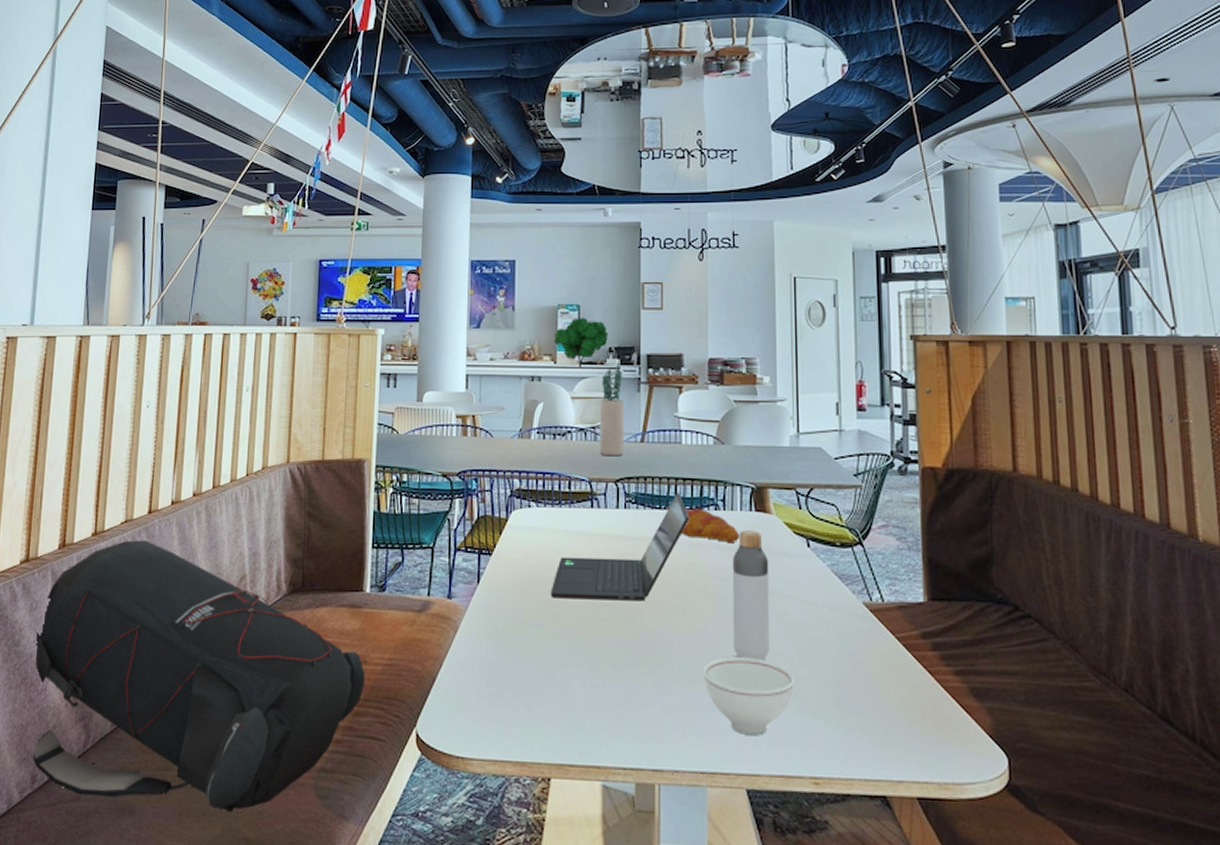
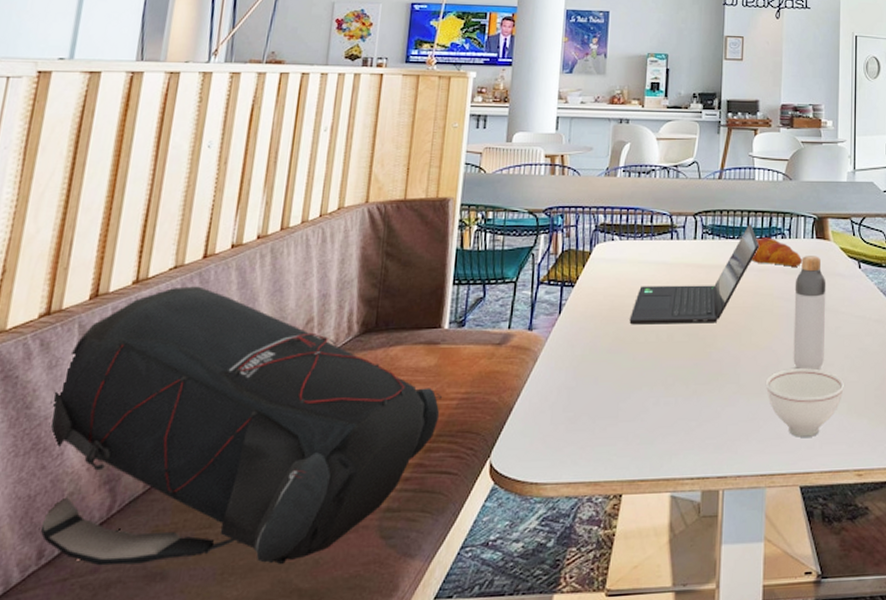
plant: present [553,317,608,367] -> none [642,65,693,111]
vase: present [599,362,625,457] -> none [680,107,706,192]

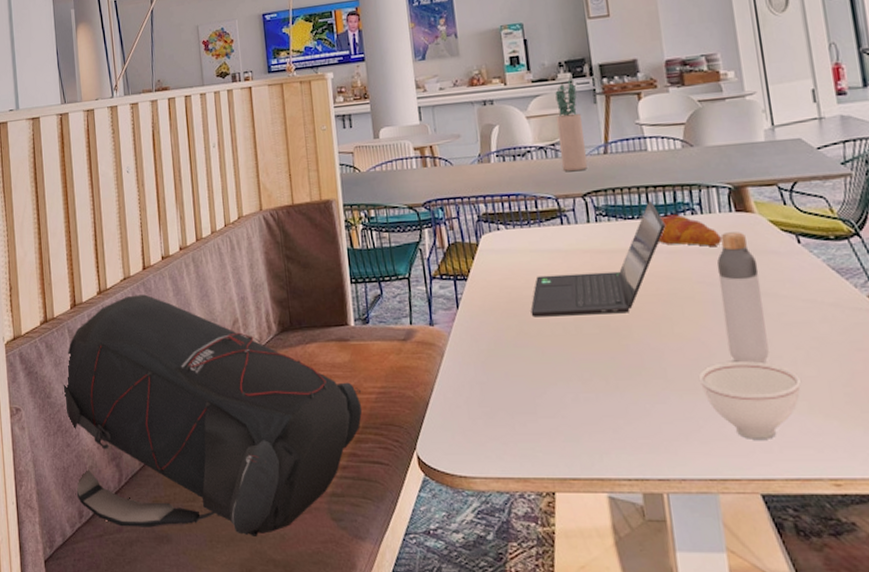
vase: none [680,107,706,192] -> present [555,76,587,172]

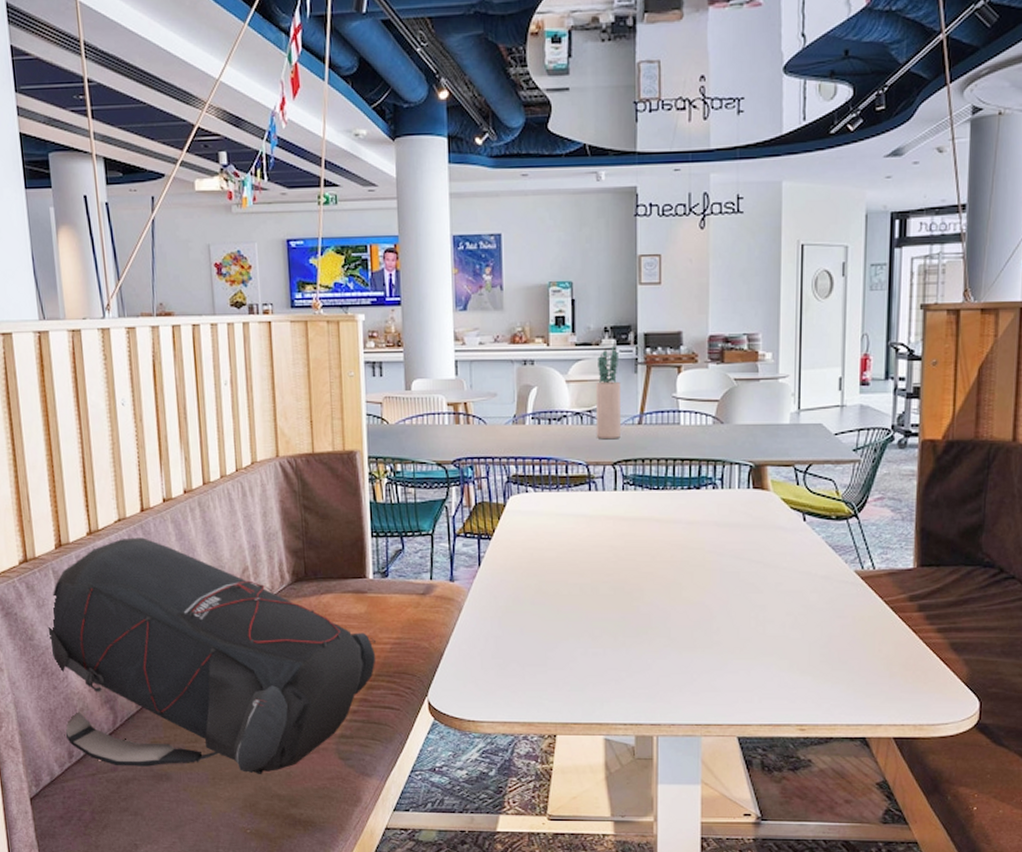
laptop: present [531,200,666,317] -> none [551,472,688,578]
croissant: present [658,214,722,246] -> none [679,488,736,519]
bowl: present [698,361,802,439] -> none [698,624,787,691]
bottle: present [716,232,769,364] -> none [728,507,765,627]

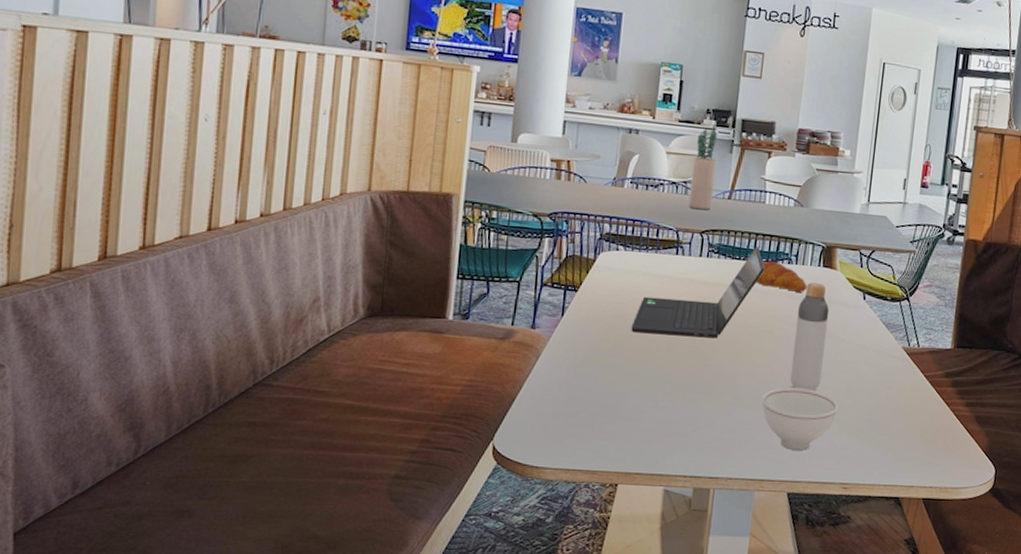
backpack: present [47,537,376,775] -> none [70,256,446,515]
laptop: none [551,472,688,578] -> present [631,245,765,339]
croissant: none [679,488,736,519] -> present [756,260,807,292]
bowl: none [698,624,787,691] -> present [761,387,839,450]
bottle: none [728,507,765,627] -> present [790,283,830,391]

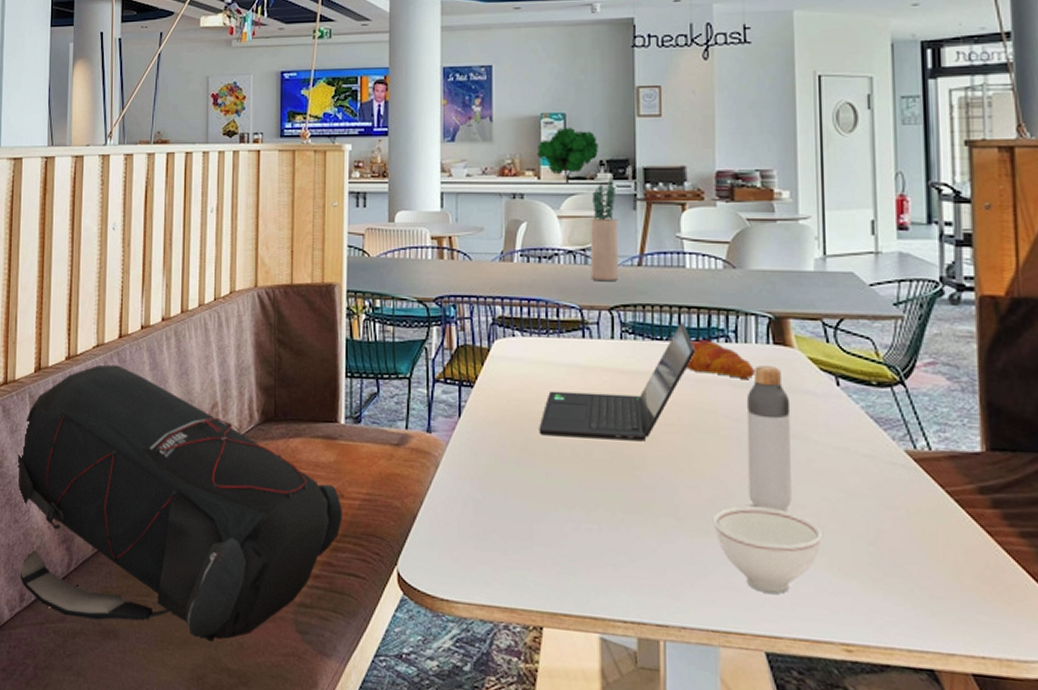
backpack: none [70,256,446,515] -> present [16,364,343,643]
plant: none [654,77,707,125] -> present [536,127,598,183]

